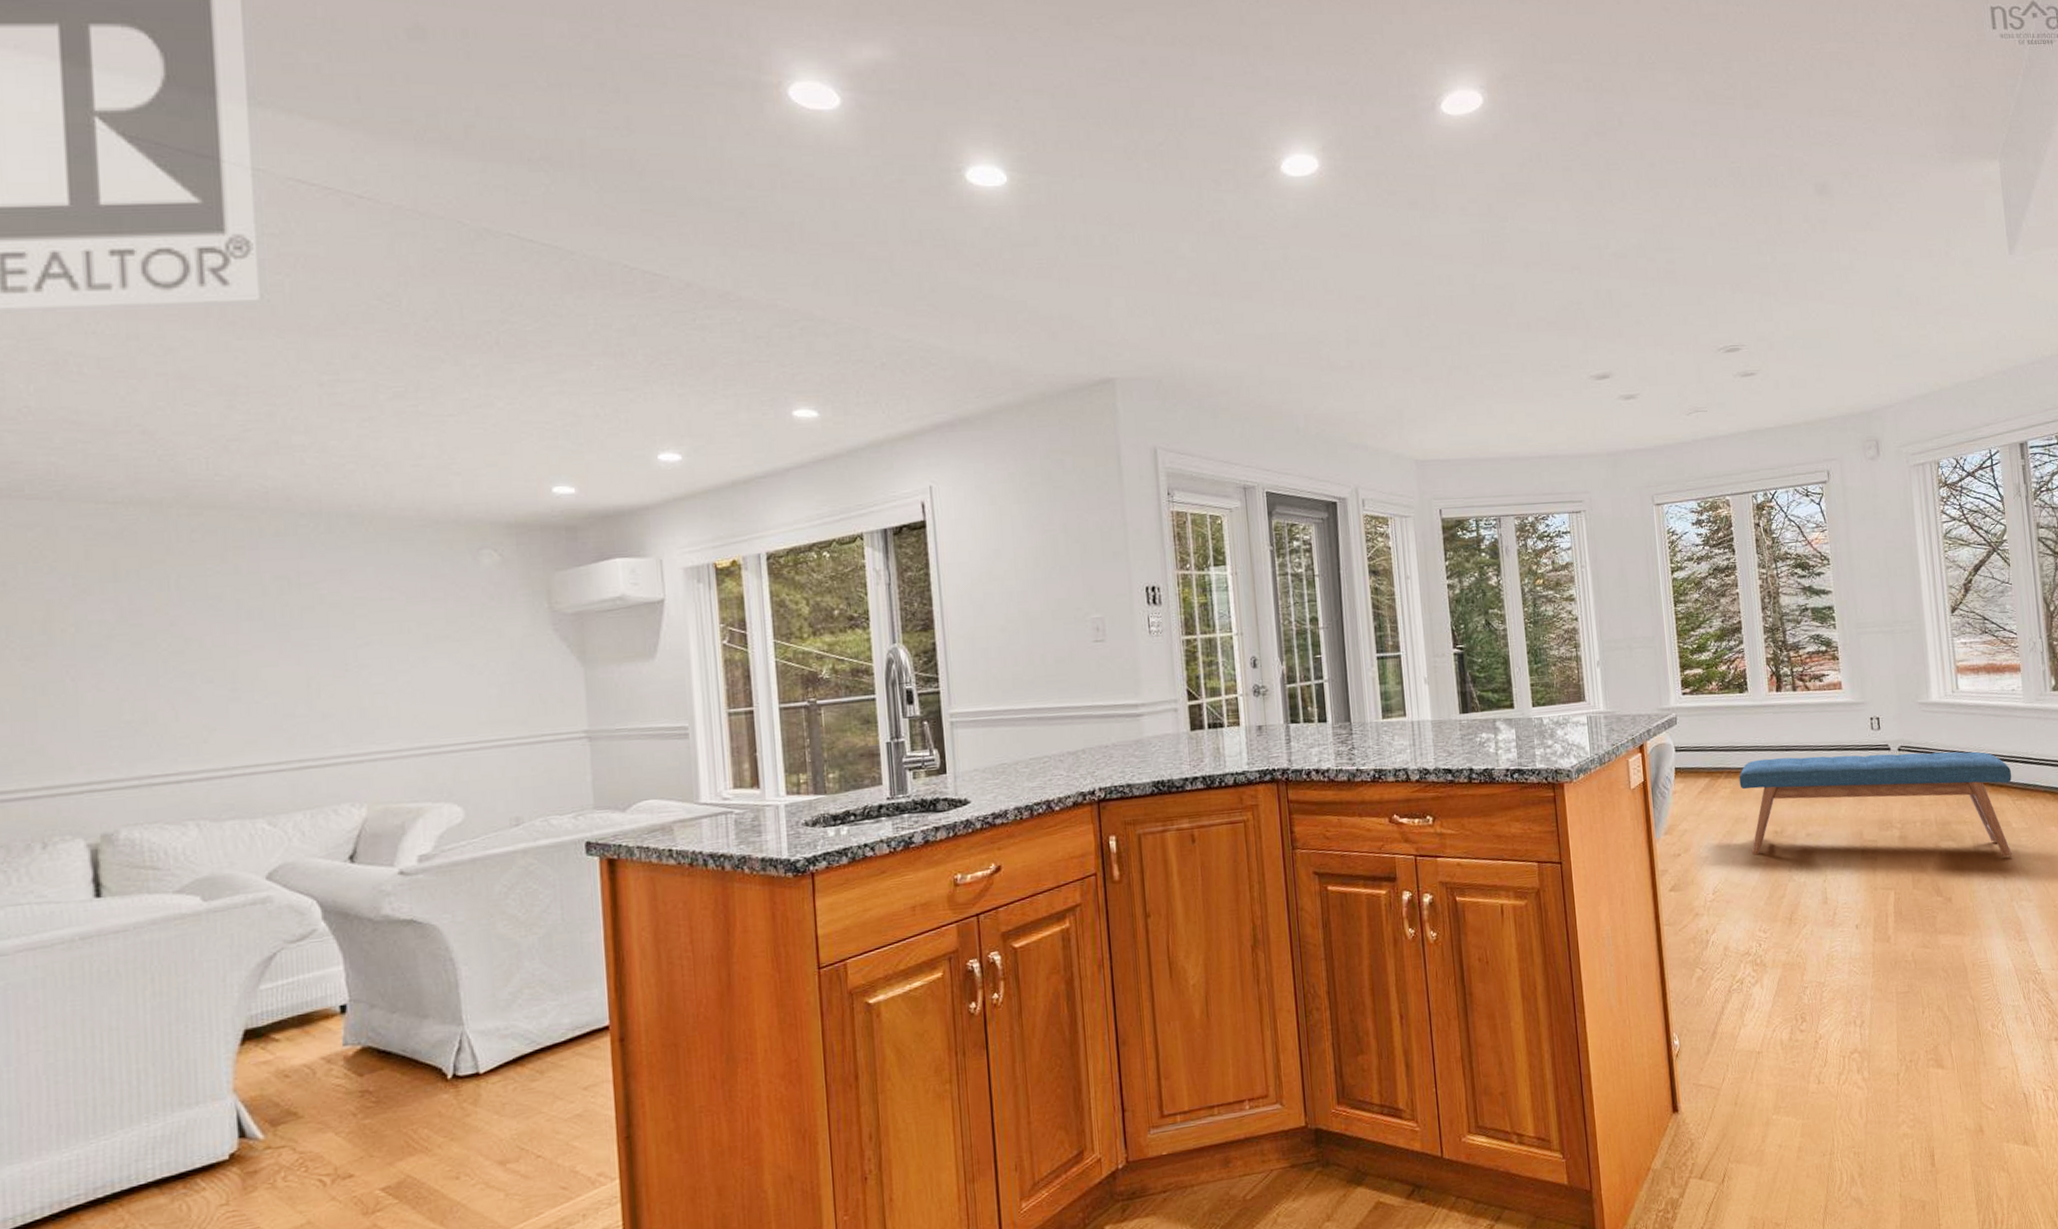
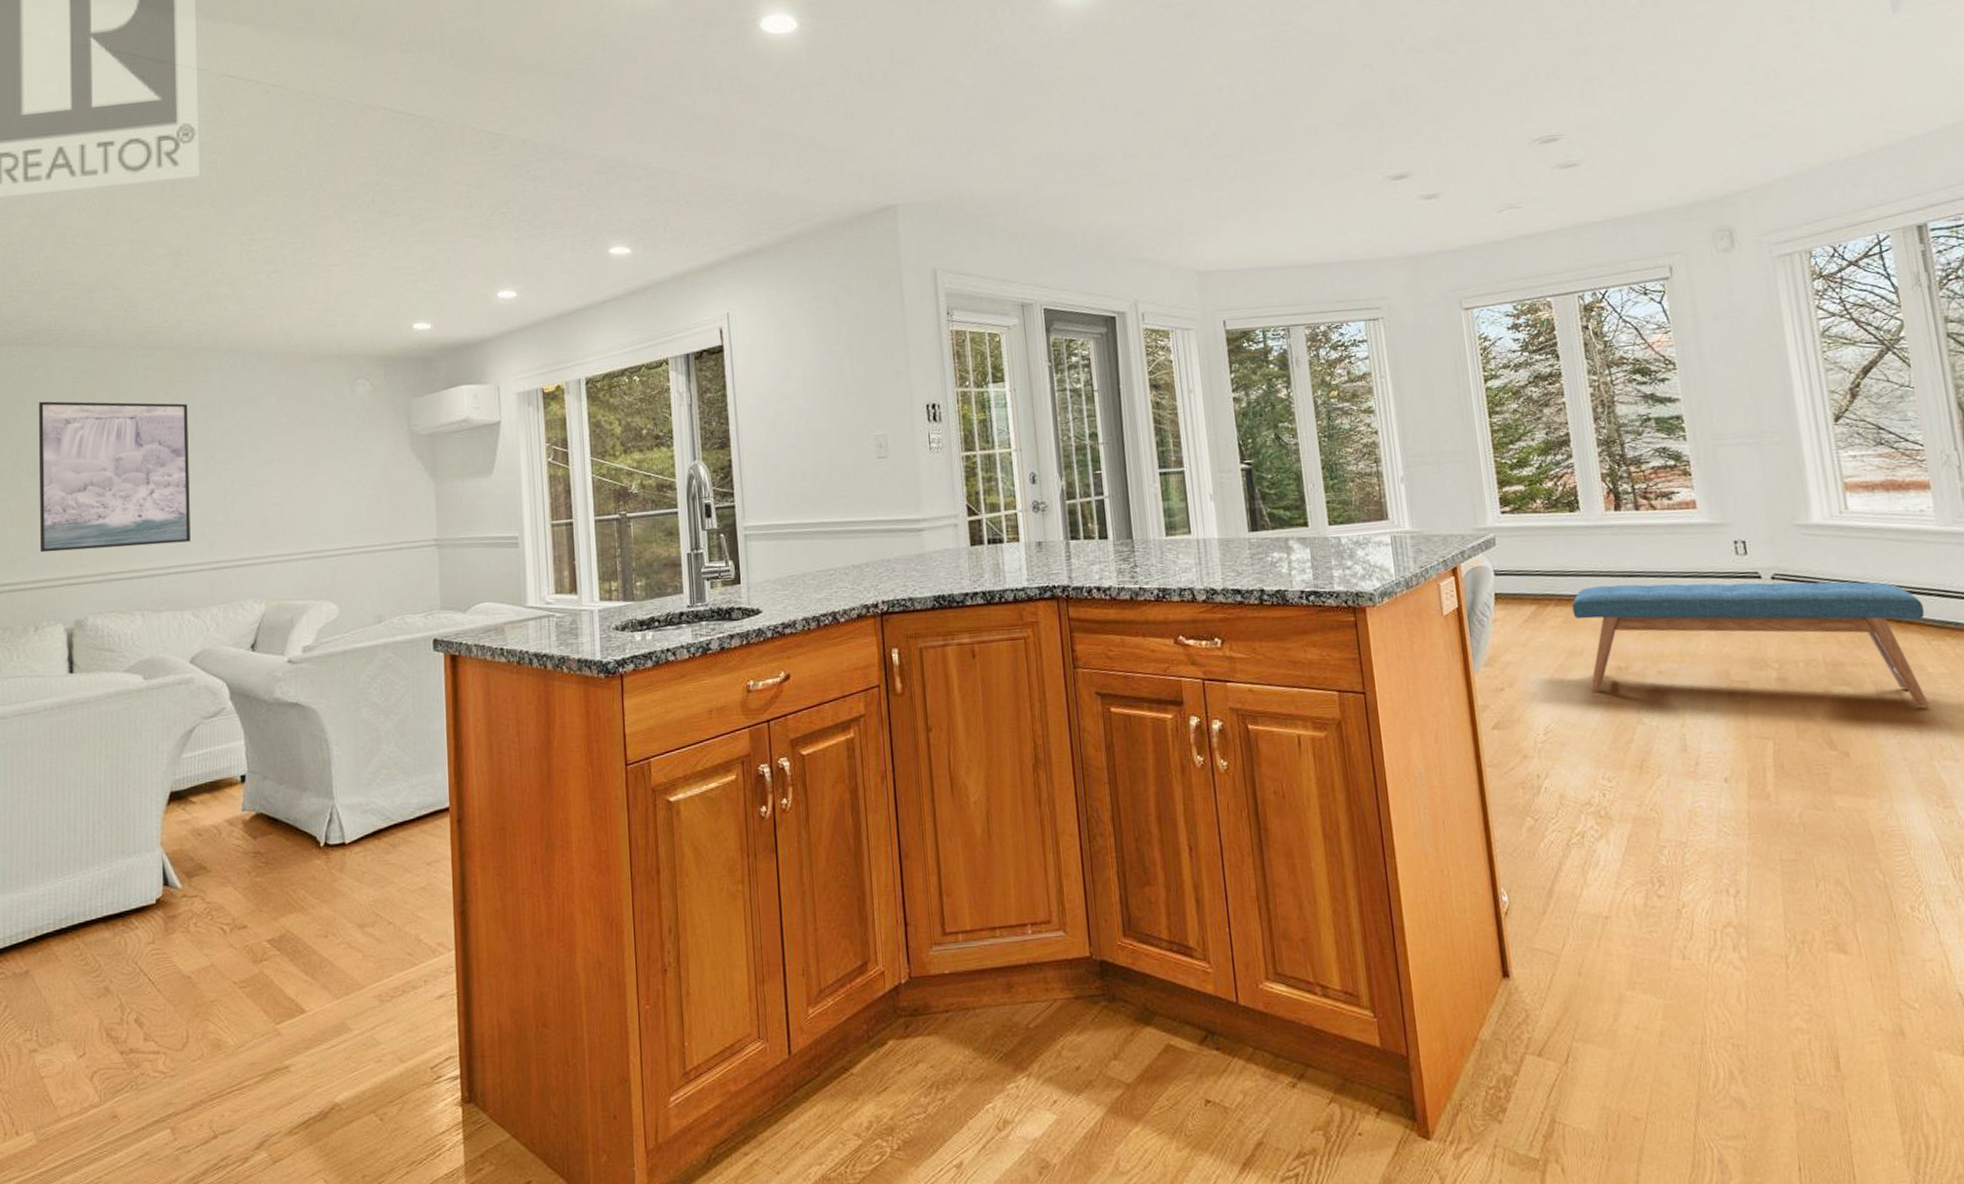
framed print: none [35,568,262,754] -> present [38,401,191,553]

